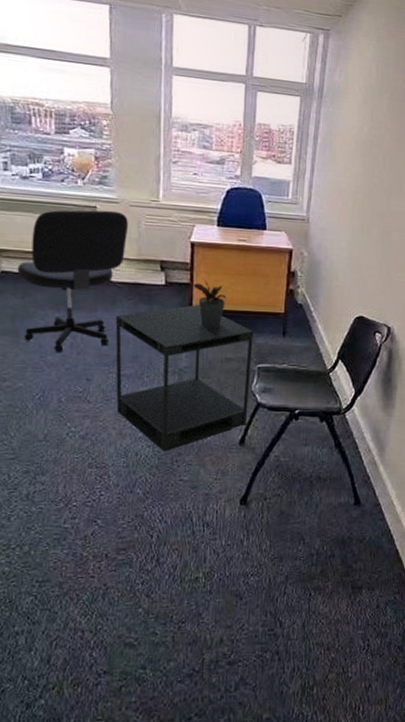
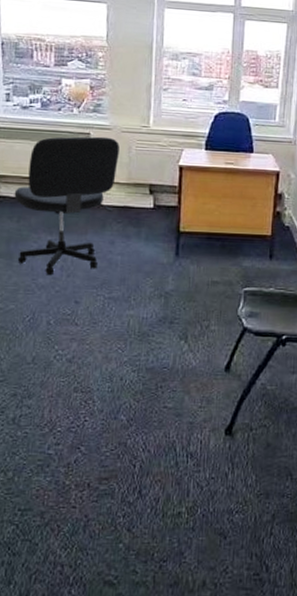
side table: present [115,304,254,452] -> none [103,227,240,377]
potted plant: present [193,279,227,328] -> none [181,202,214,251]

